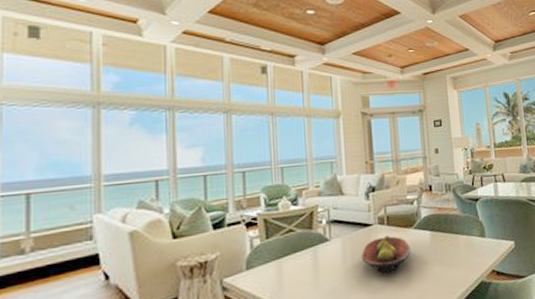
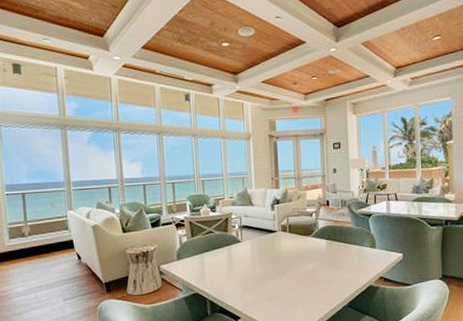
fruit bowl: present [361,235,411,273] -> none [267,241,309,272]

